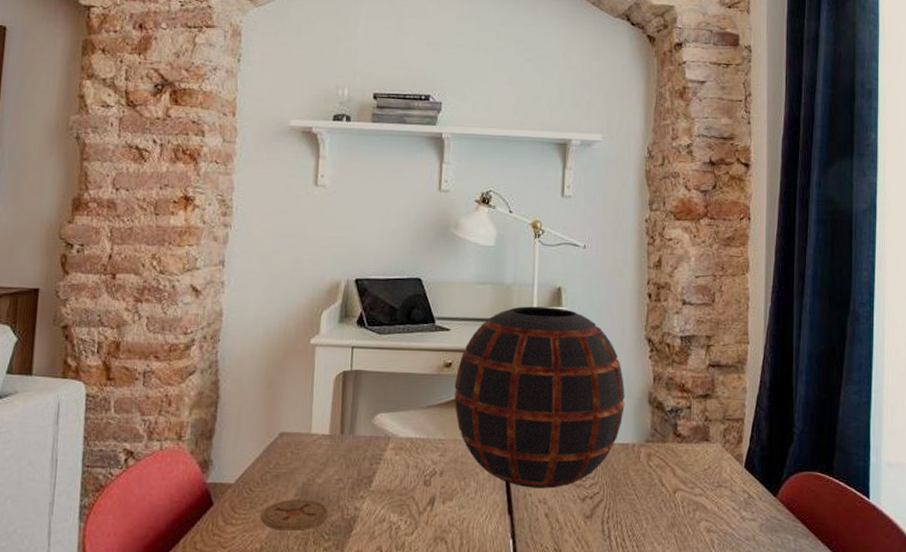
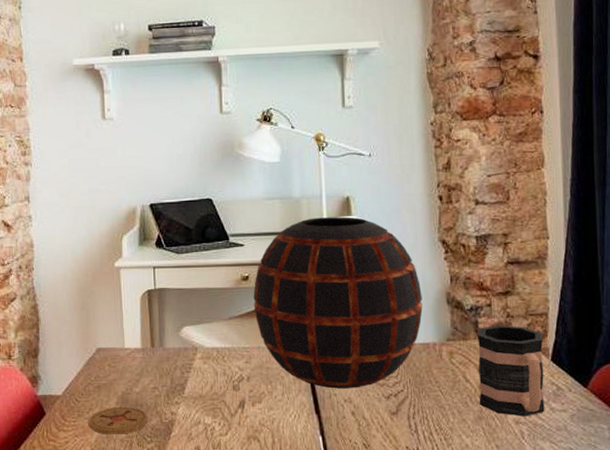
mug: none [673,429,738,525] -> present [476,325,545,417]

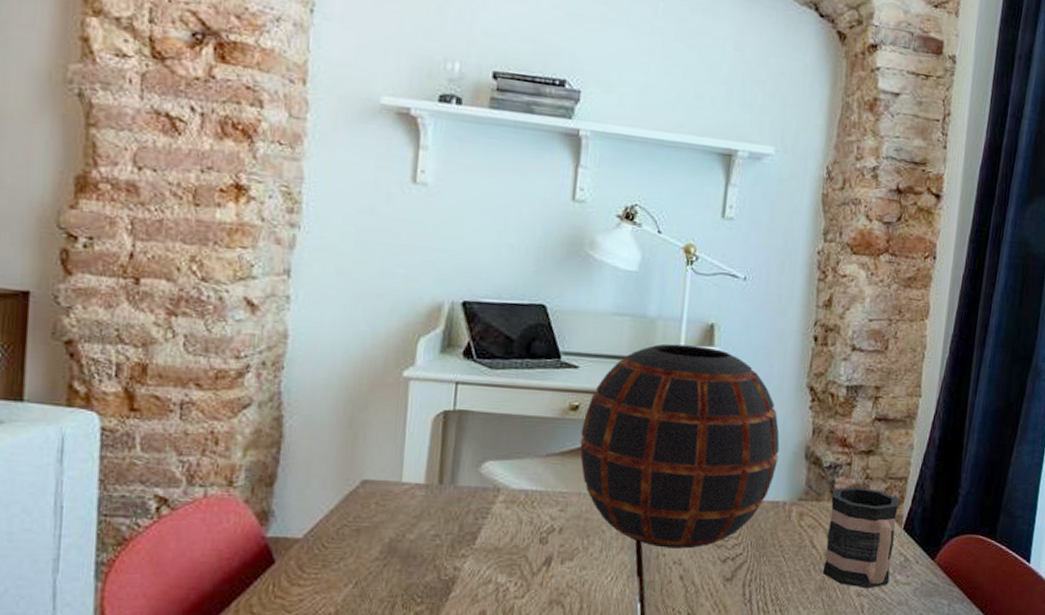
coaster: present [88,406,148,435] -> none [336,556,422,593]

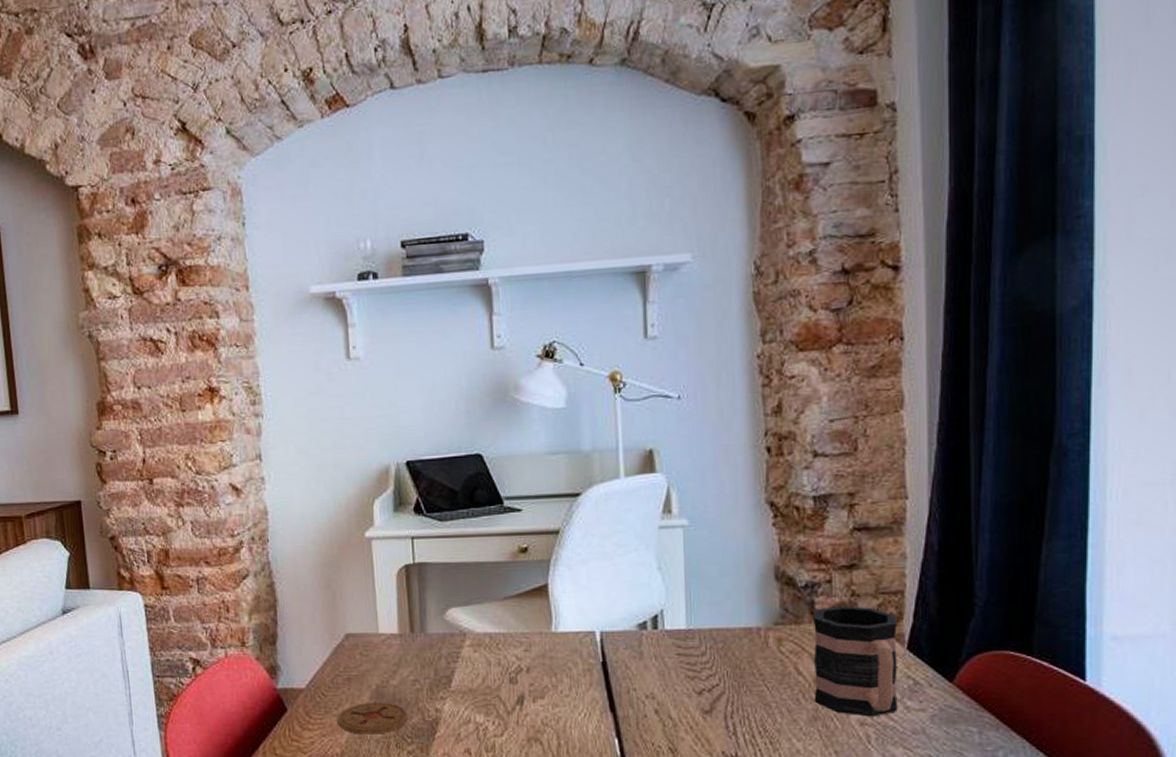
coaster: none [336,556,422,593] -> present [337,701,408,734]
decorative vase: present [580,343,780,549] -> none [533,474,744,682]

